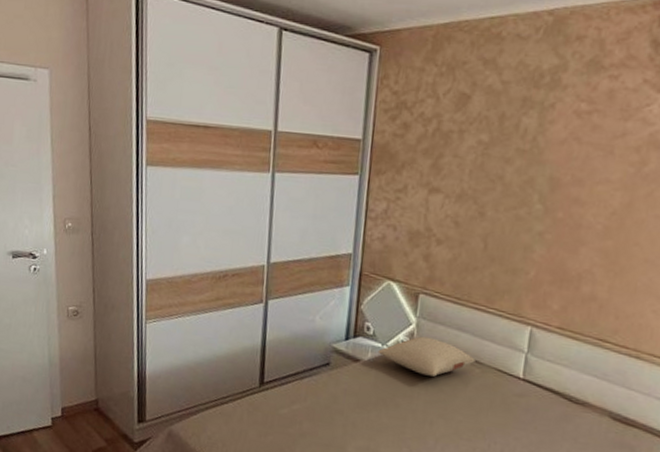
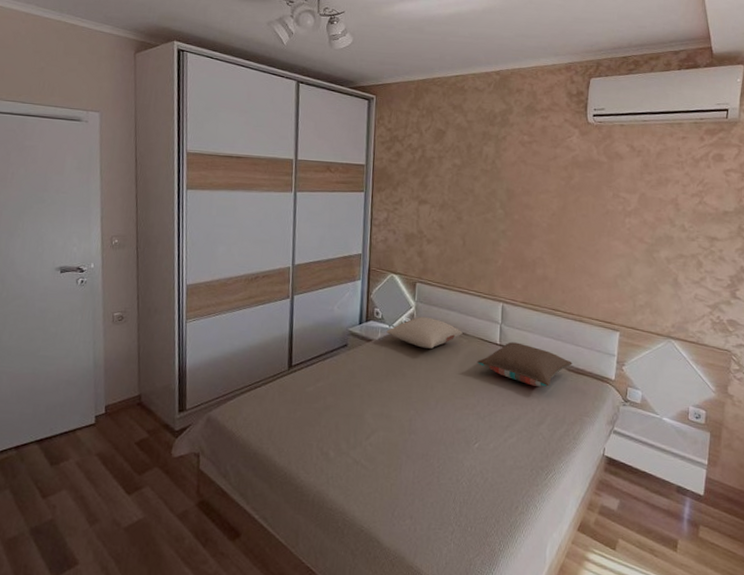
pillow: none [490,377,620,437] -> present [476,342,573,387]

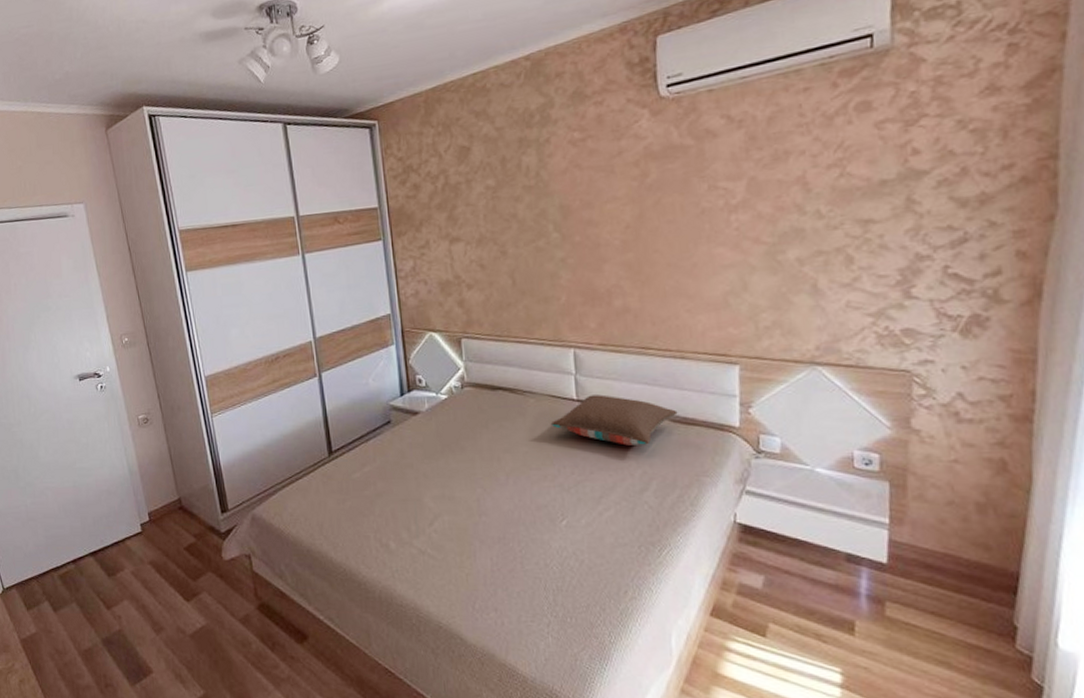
pillow: present [386,316,463,349] -> none [434,378,528,415]

